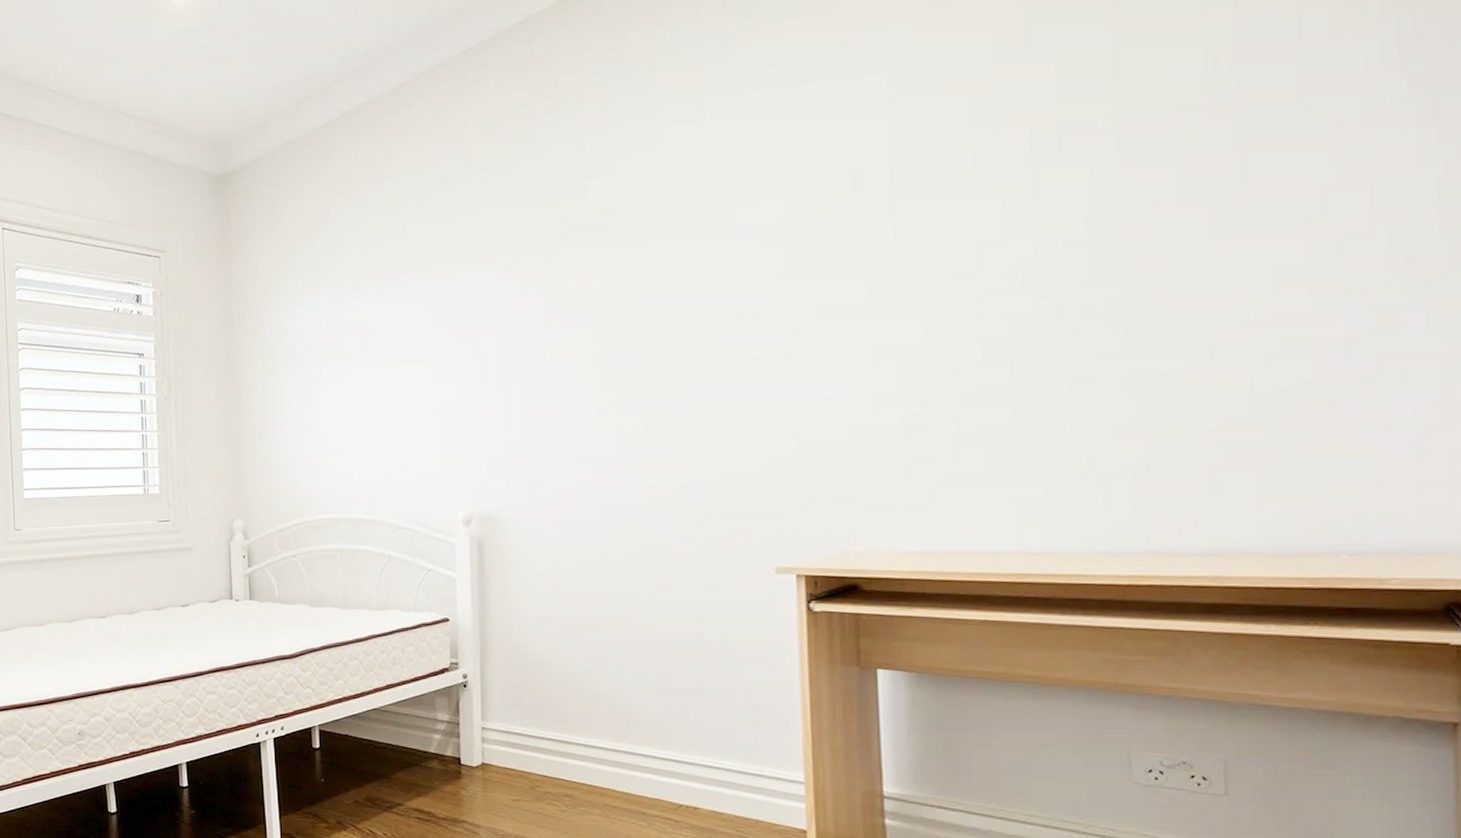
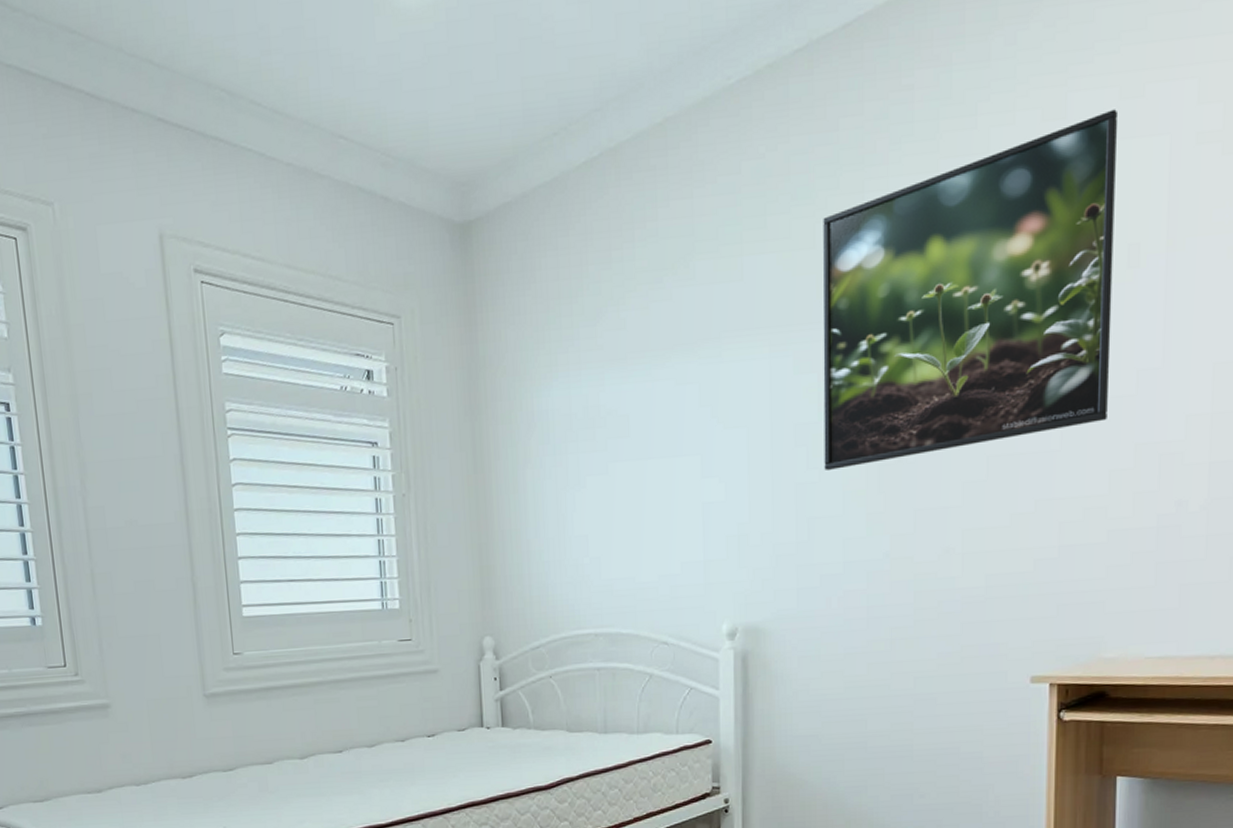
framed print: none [546,55,840,375] -> present [822,109,1119,470]

